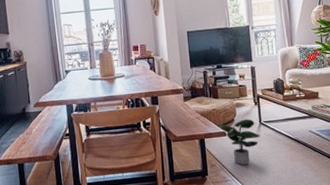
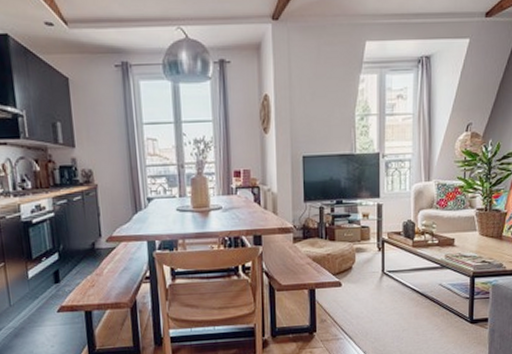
potted plant: present [219,118,261,166] -> none [334,267,382,322]

